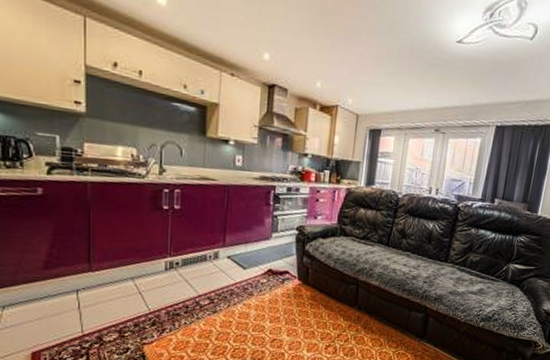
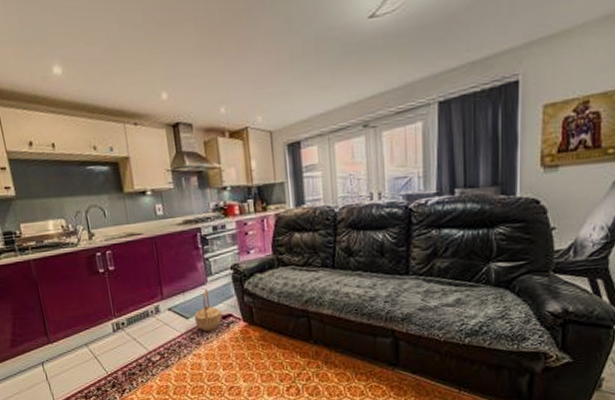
basket: none [252,243,279,285] -> present [194,288,222,332]

